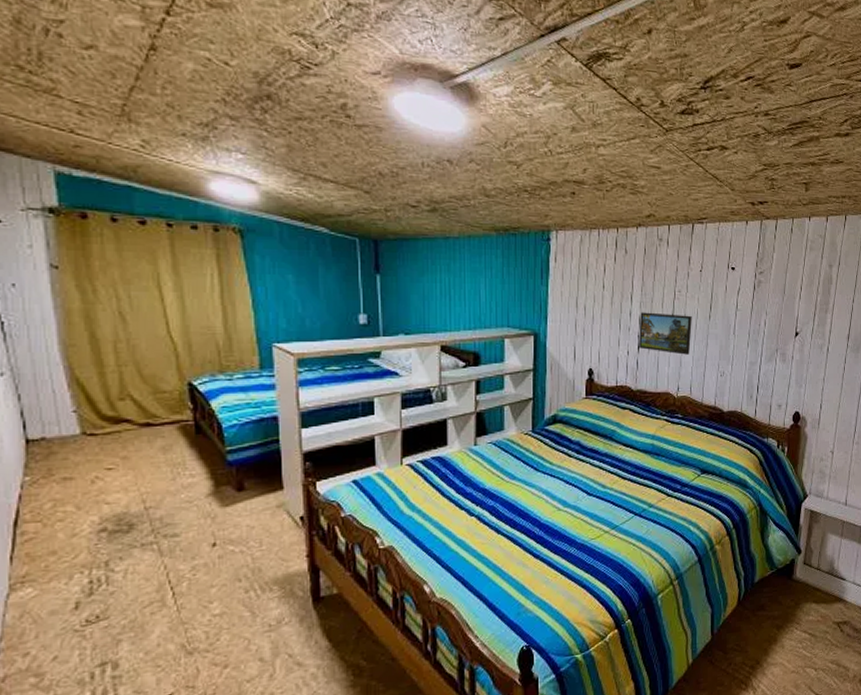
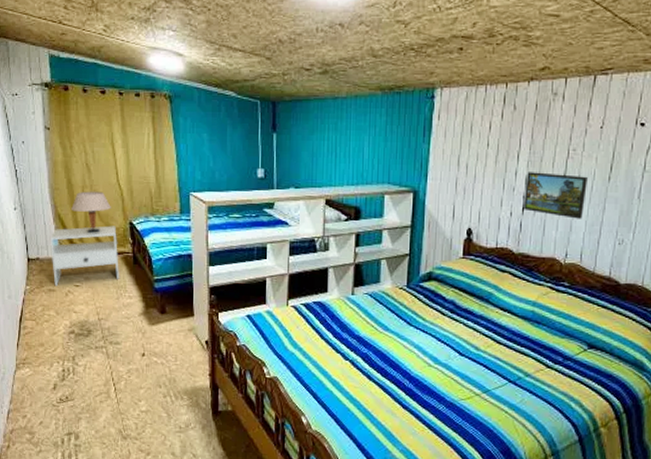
nightstand: none [62,388,175,473] -> present [49,226,119,287]
table lamp: none [97,346,160,399] -> present [71,191,111,233]

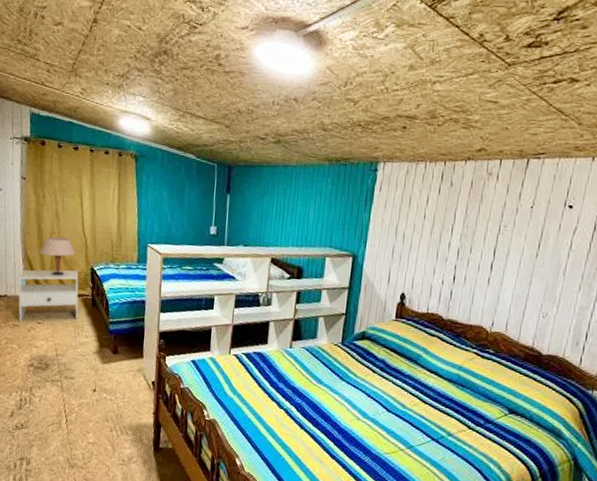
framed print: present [522,172,588,219] -> none [454,244,516,291]

